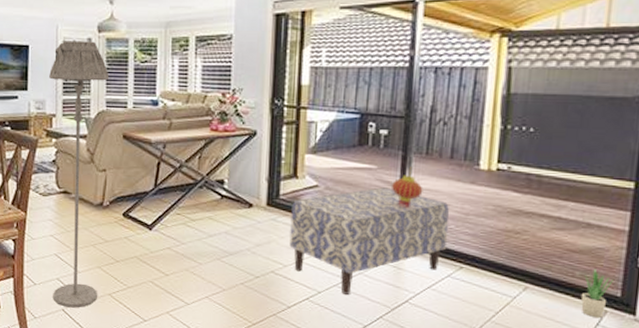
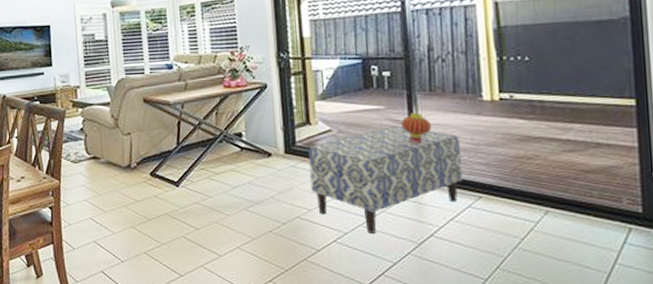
floor lamp: present [49,41,109,308] -> none [71,16,135,269]
potted plant: present [581,267,613,319] -> none [602,185,632,237]

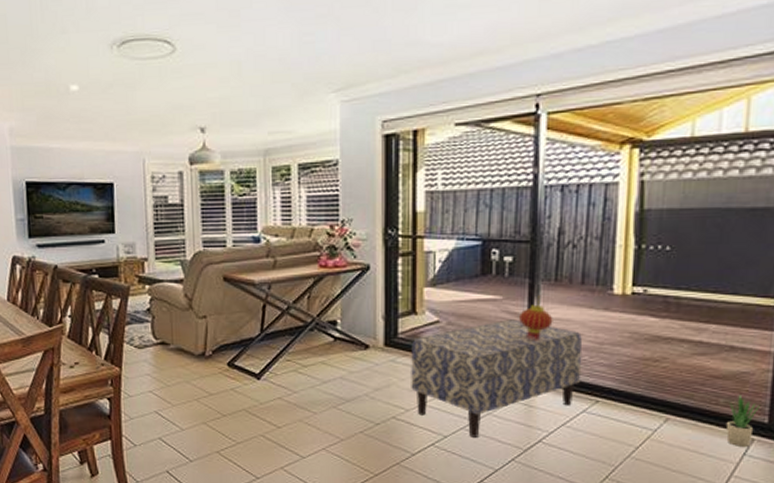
potted plant: none [602,185,632,237] -> present [725,393,760,448]

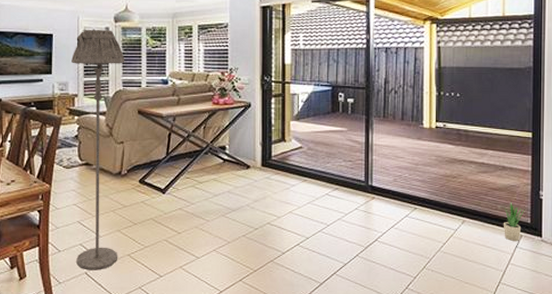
floor lamp: none [138,175,205,469] -> present [71,30,125,270]
bench: present [411,319,583,437] -> none [281,146,404,238]
lantern: present [519,295,553,340] -> none [359,128,383,162]

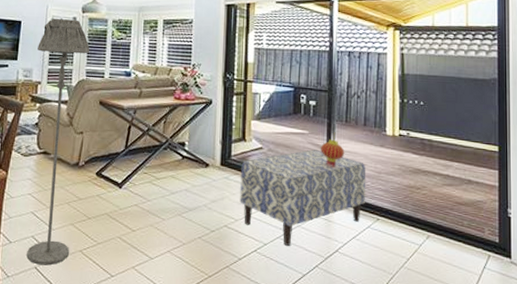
bench: none [281,146,404,238] -> present [240,149,366,246]
lantern: none [359,128,383,162] -> present [321,132,345,167]
potted plant: present [503,201,524,242] -> none [470,217,492,262]

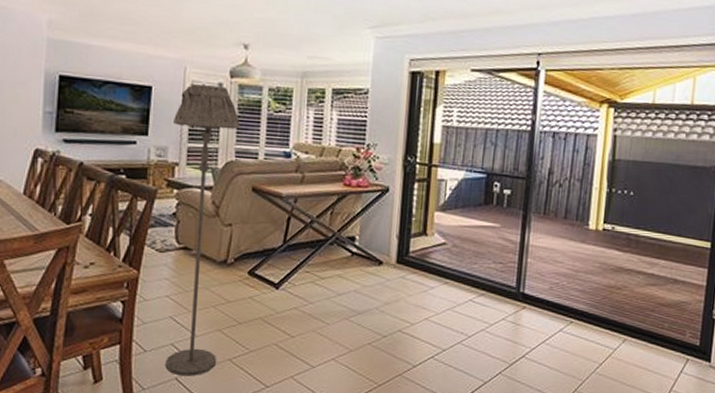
bench: present [240,149,366,246] -> none [417,245,563,352]
lantern: present [321,132,345,167] -> none [513,226,540,265]

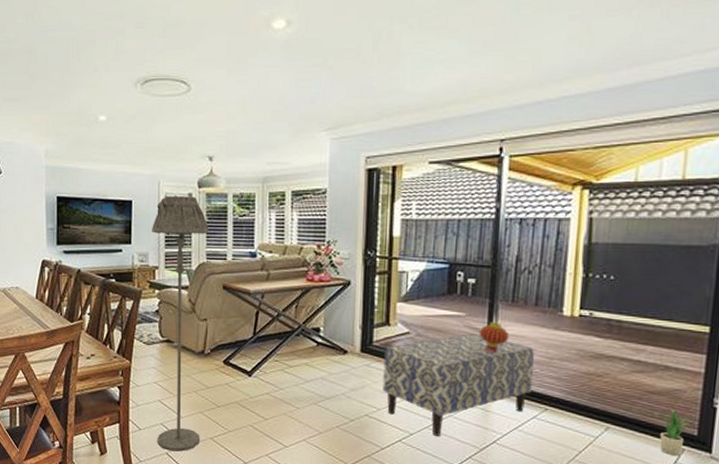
bench: none [417,245,563,352] -> present [382,333,535,436]
lantern: none [513,226,540,265] -> present [480,314,510,353]
potted plant: none [668,319,694,366] -> present [659,408,690,457]

